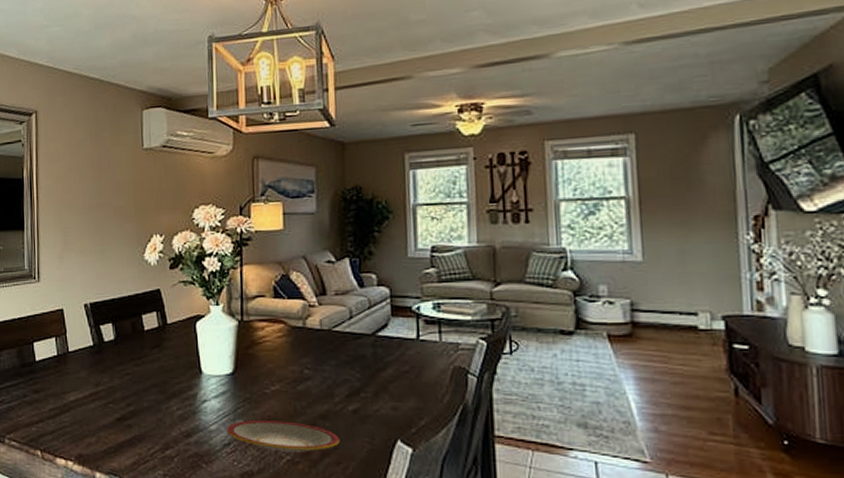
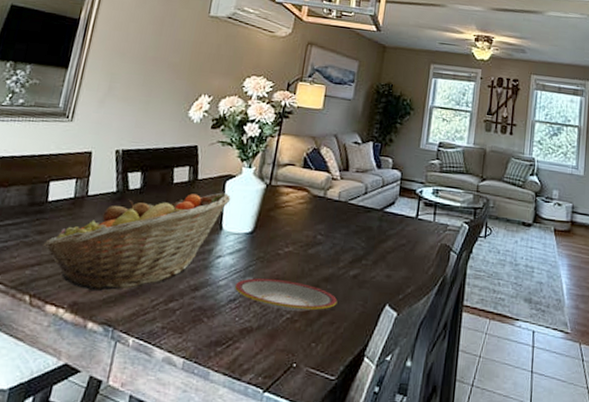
fruit basket: none [41,334,205,444] -> present [42,192,231,292]

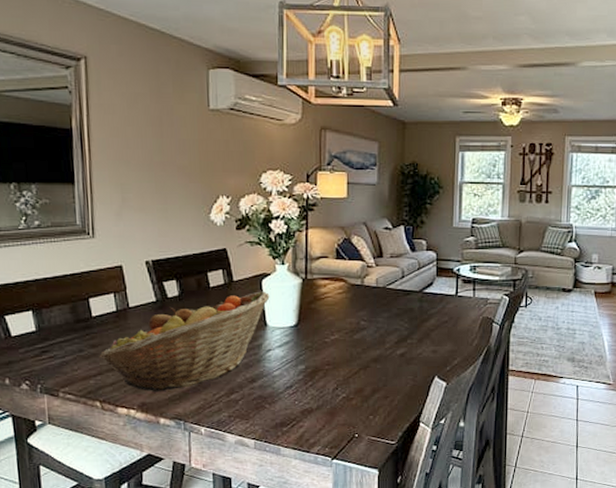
plate: present [235,278,338,311] -> none [289,365,388,391]

